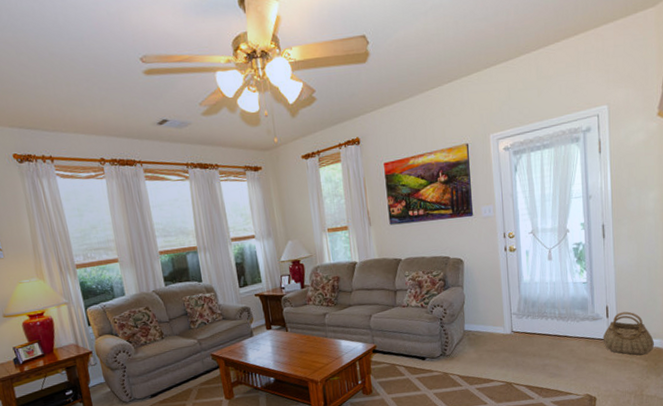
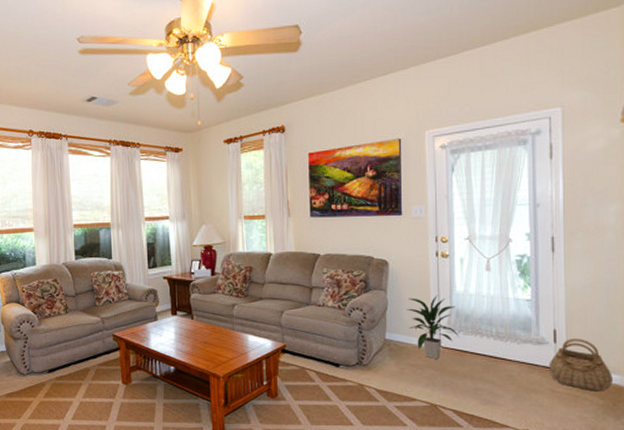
indoor plant: none [481,286,528,343] -> present [406,295,460,359]

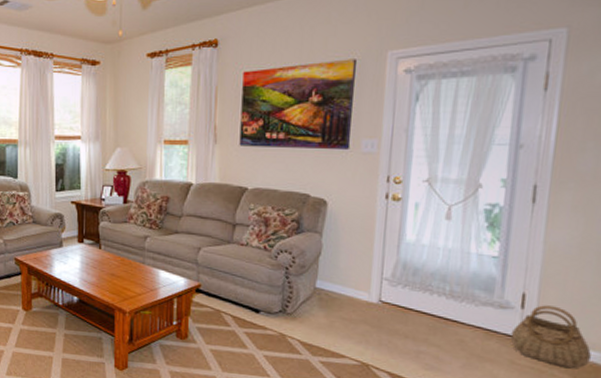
indoor plant: present [406,295,460,359] -> none [343,243,405,314]

